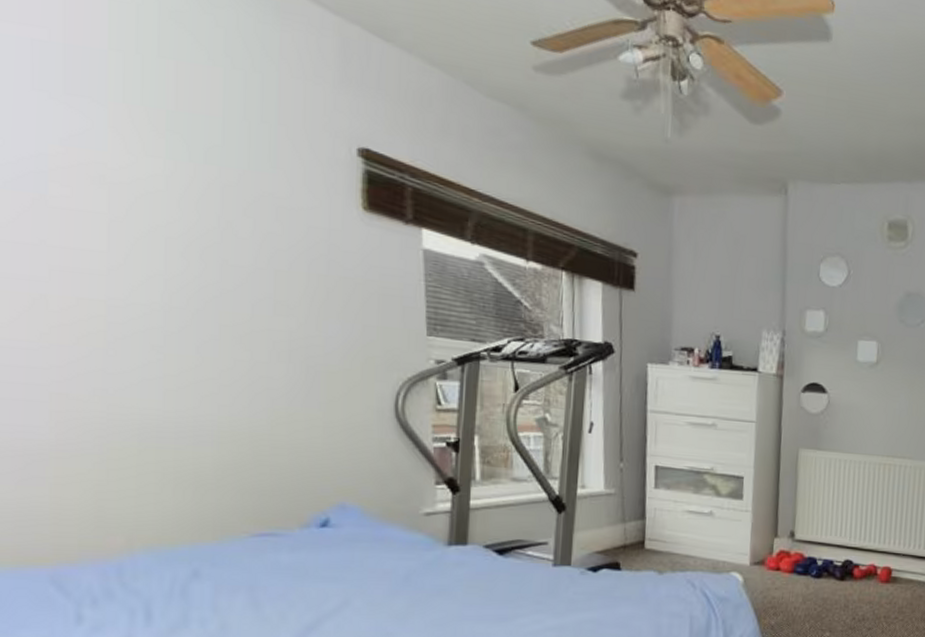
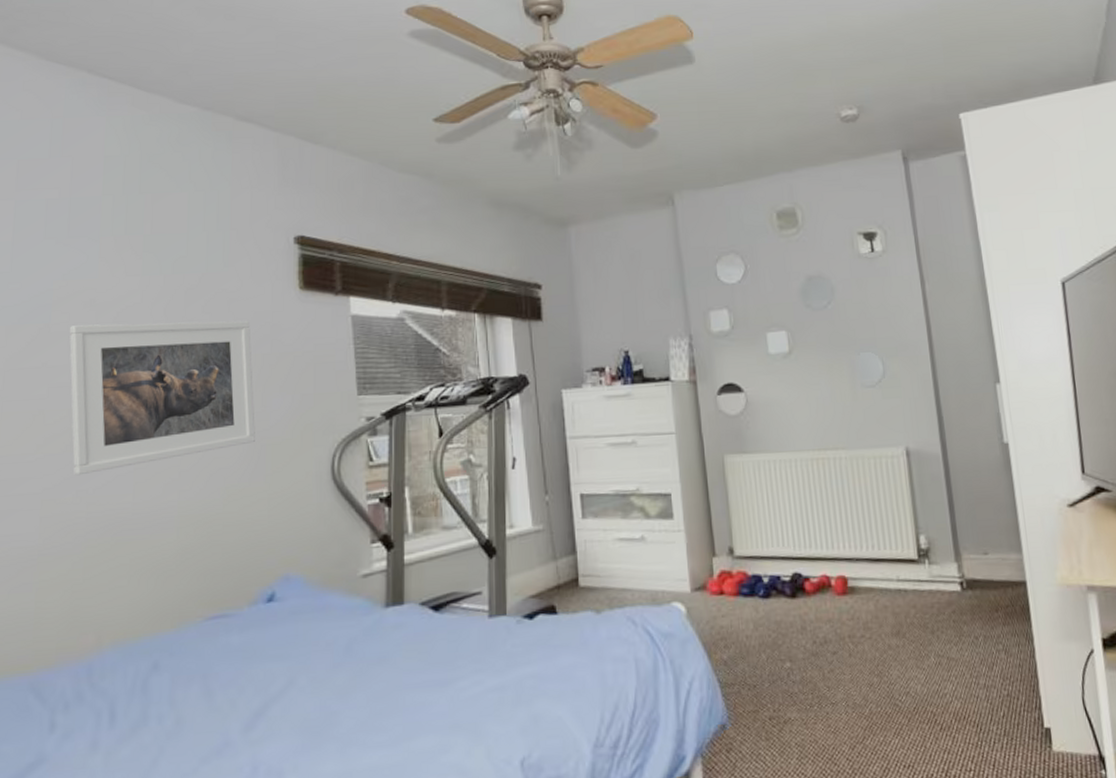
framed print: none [72,202,309,373] -> present [69,320,255,476]

